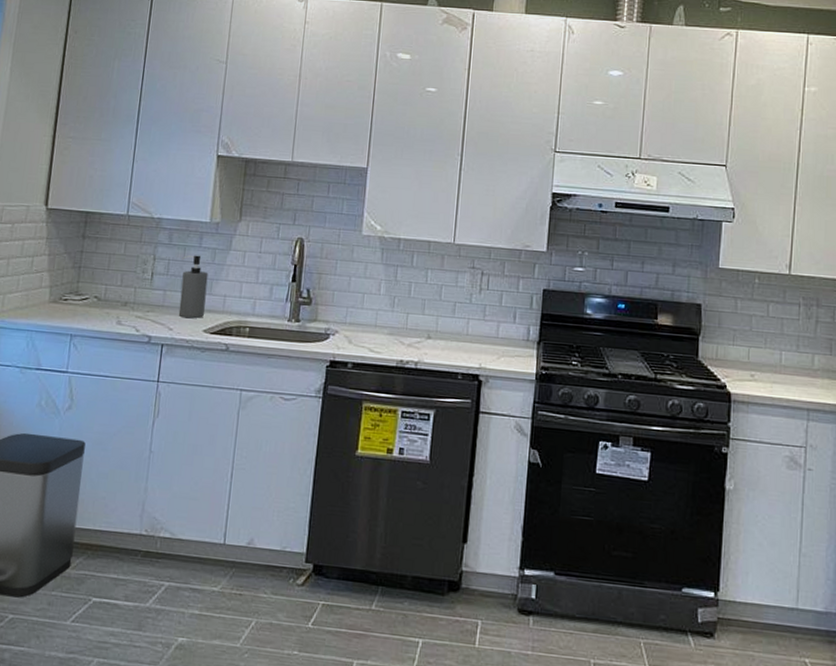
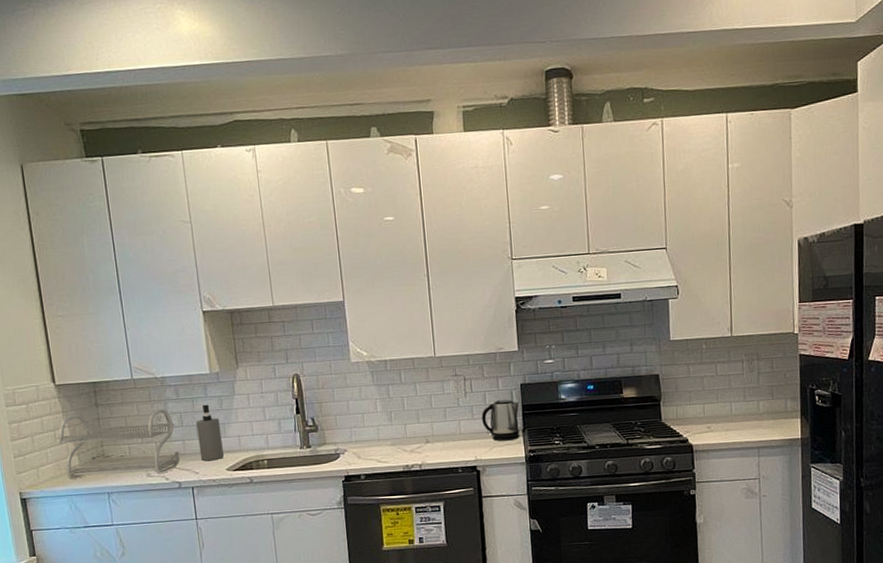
dish rack: none [31,242,159,324] -> present [57,409,181,480]
kettle: none [494,303,539,353] -> present [482,399,520,442]

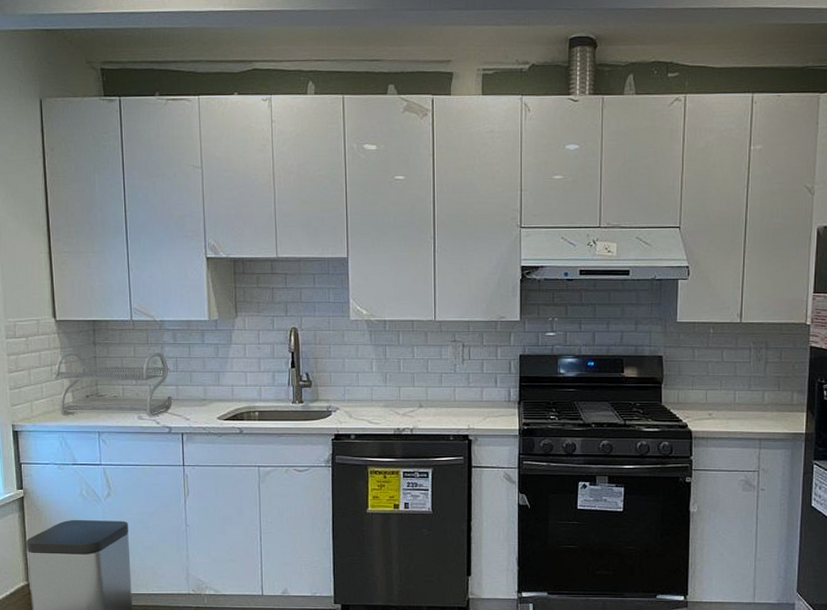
soap dispenser: present [192,404,224,462] -> none [188,351,216,408]
kettle: present [482,399,520,442] -> none [478,369,517,413]

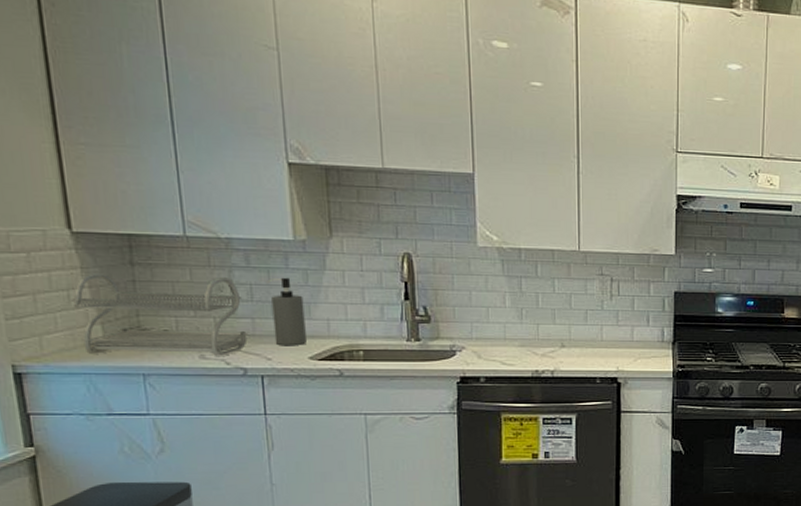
soap dispenser: none [188,351,216,408] -> present [267,277,306,346]

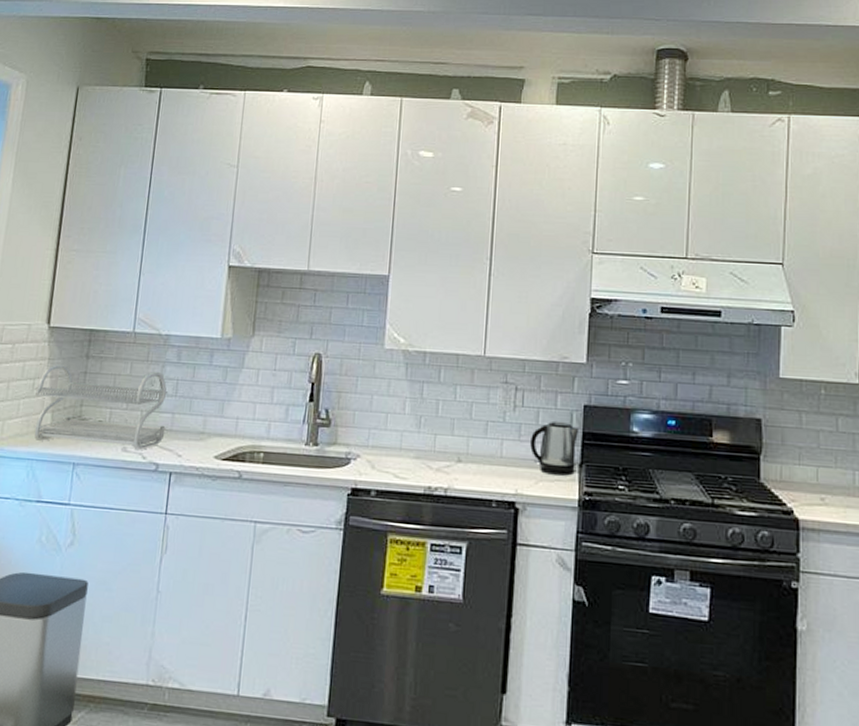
soap dispenser: present [267,277,306,346] -> none [187,374,220,444]
kettle: none [628,306,671,354] -> present [530,420,580,477]

